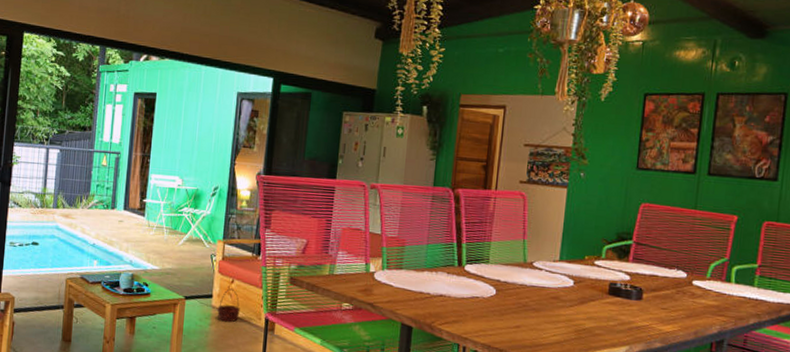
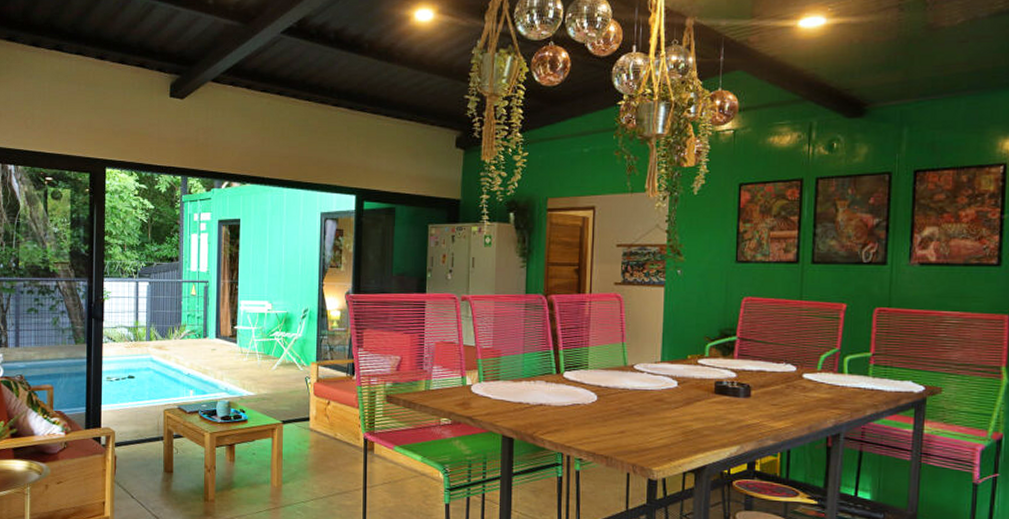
basket: present [217,288,240,323] -> none [315,410,338,444]

